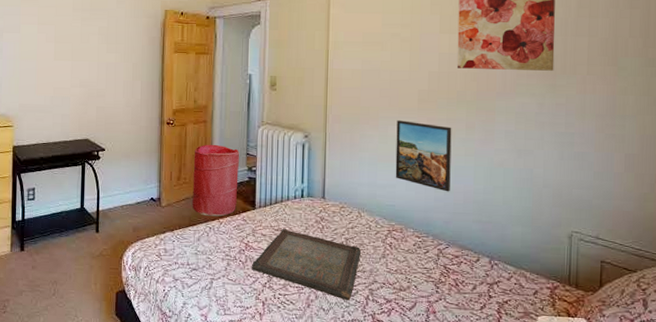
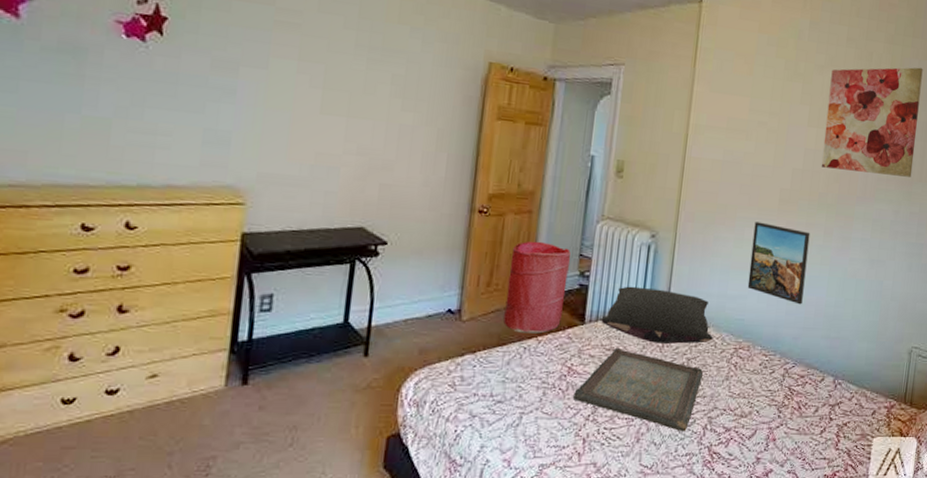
pillow: none [268,178,367,226] -> present [601,286,713,344]

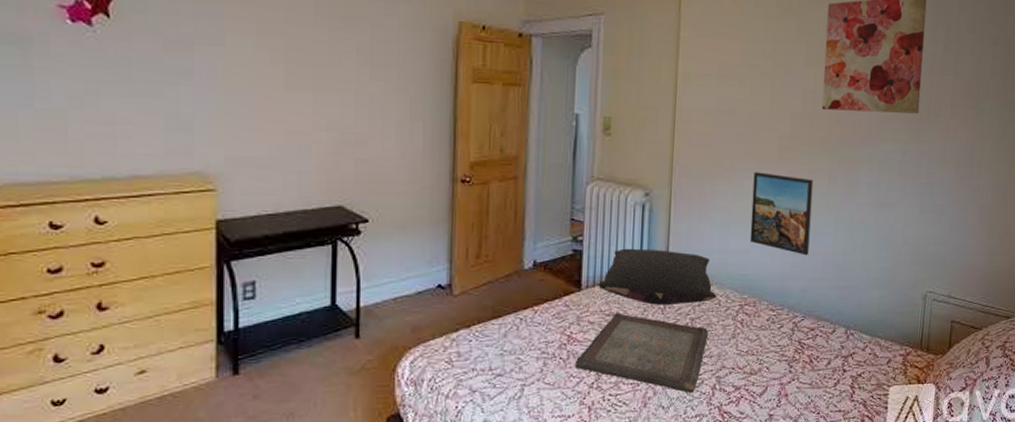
laundry hamper: present [503,241,571,334] -> none [497,208,561,304]

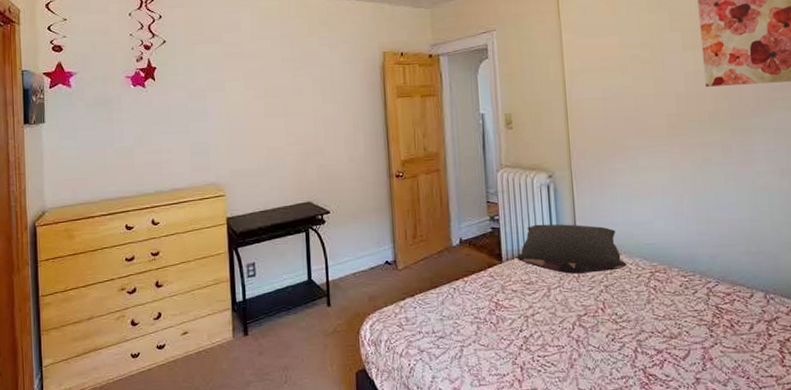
serving tray: present [574,313,708,394] -> none [504,282,624,356]
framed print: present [749,172,814,256] -> none [647,149,713,223]

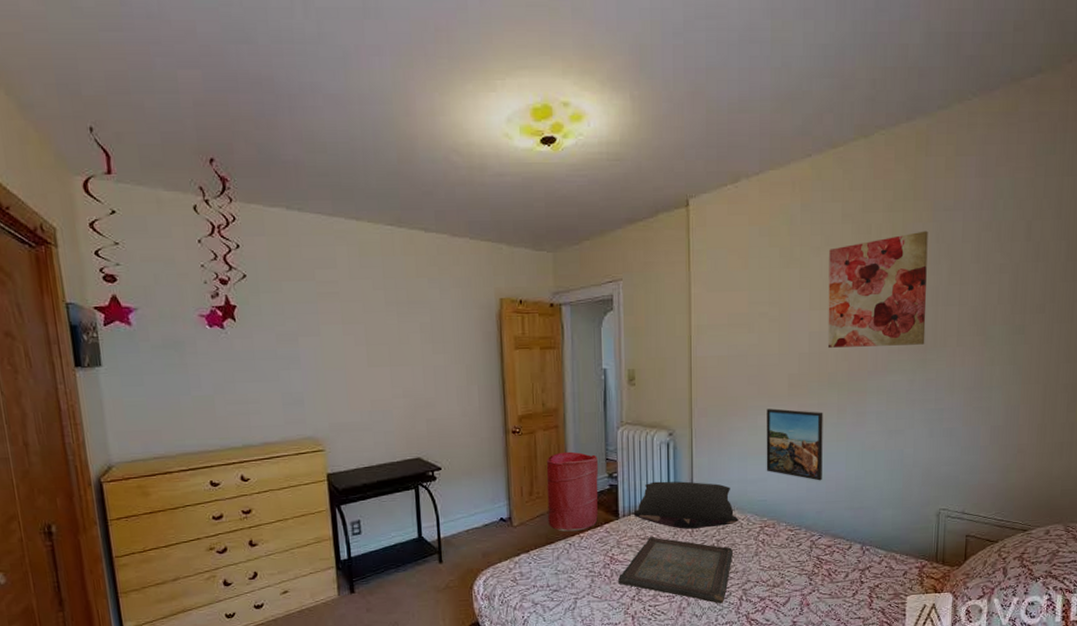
laundry hamper: none [428,194,481,276] -> present [546,451,599,532]
serving tray: none [504,282,624,356] -> present [617,537,733,604]
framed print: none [647,149,713,223] -> present [766,408,823,481]

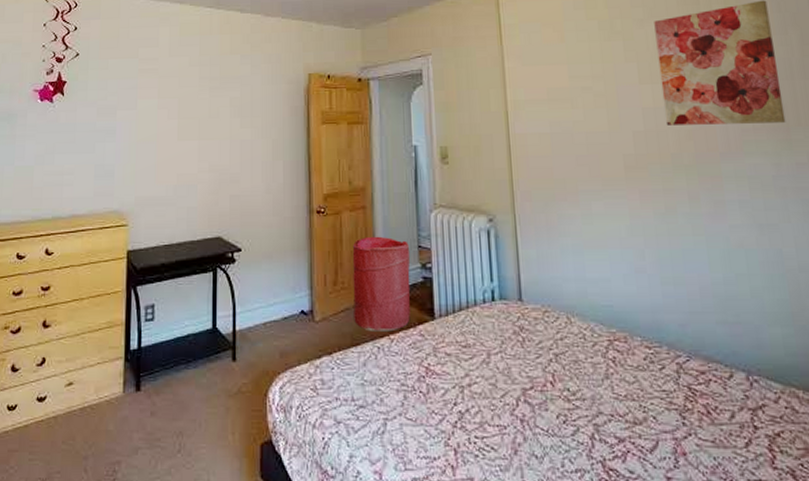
serving tray: present [617,537,733,604] -> none [435,345,577,443]
pillow: present [633,481,739,529] -> none [451,276,580,337]
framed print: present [766,408,823,481] -> none [601,194,681,284]

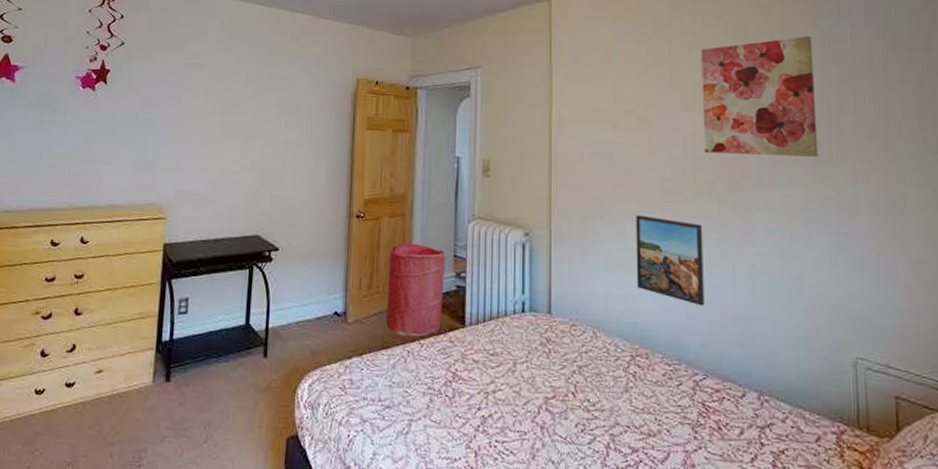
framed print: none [601,194,681,284] -> present [636,215,704,306]

